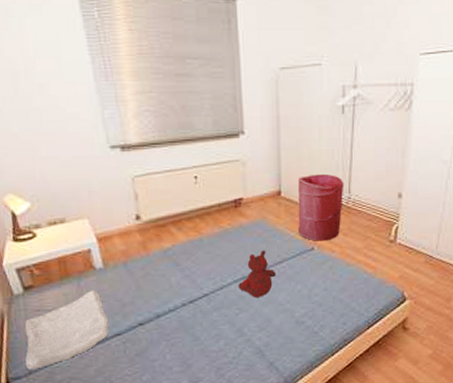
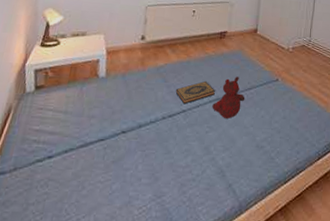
soap bar: present [24,290,109,370] -> none [13,95,97,166]
hardback book: none [191,260,239,288] -> present [175,81,215,105]
laundry hamper: present [297,173,344,241] -> none [266,19,307,75]

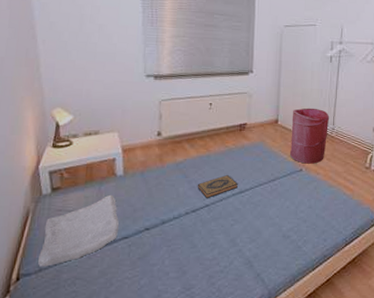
soap bar: none [13,95,97,166] -> present [37,194,119,267]
teddy bear: present [212,77,245,118] -> none [236,169,269,210]
laundry hamper: none [266,19,307,75] -> present [289,108,330,164]

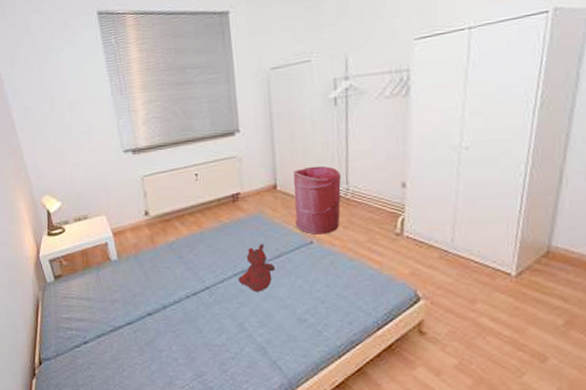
soap bar: present [37,194,119,267] -> none [53,280,122,352]
hardback book: present [197,175,238,199] -> none [194,253,239,281]
teddy bear: none [236,169,269,210] -> present [238,244,276,292]

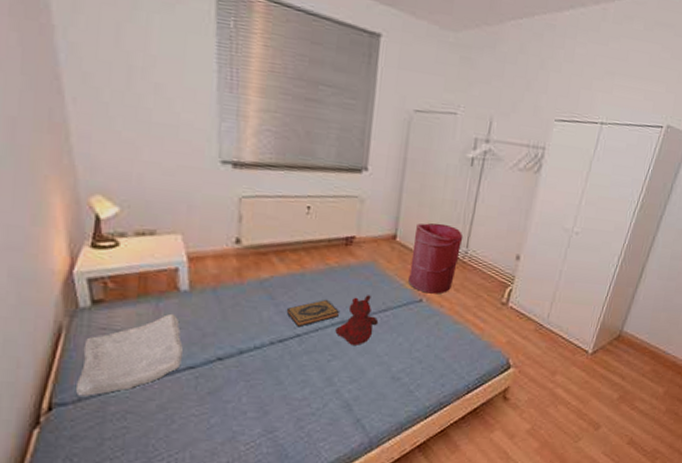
soap bar: none [53,280,122,352] -> present [75,313,183,396]
hardback book: none [194,253,239,281] -> present [286,300,339,328]

